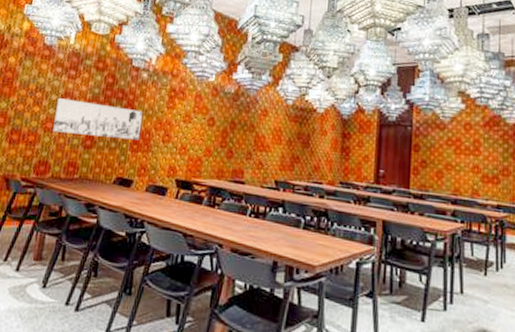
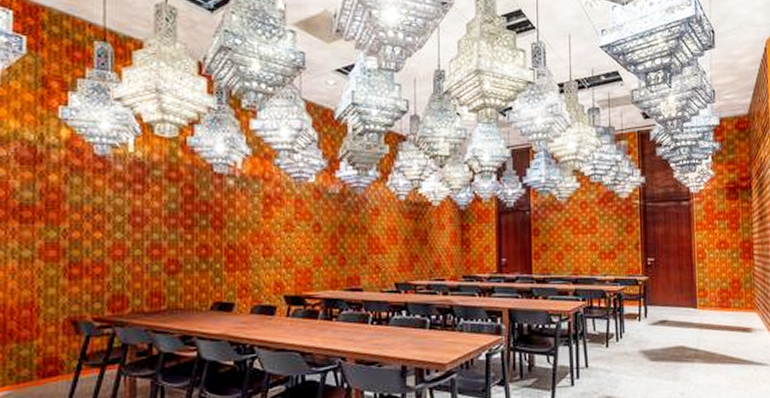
wall art: present [52,98,143,140] -> none [124,219,236,259]

